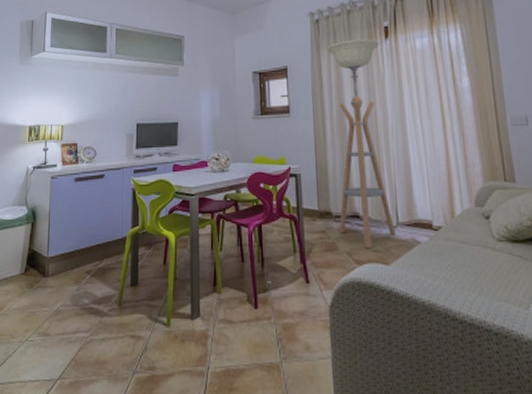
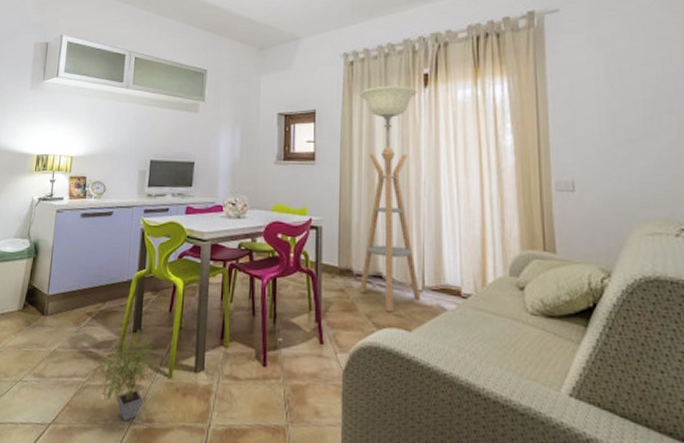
potted plant: none [94,283,156,372] -> present [92,330,158,422]

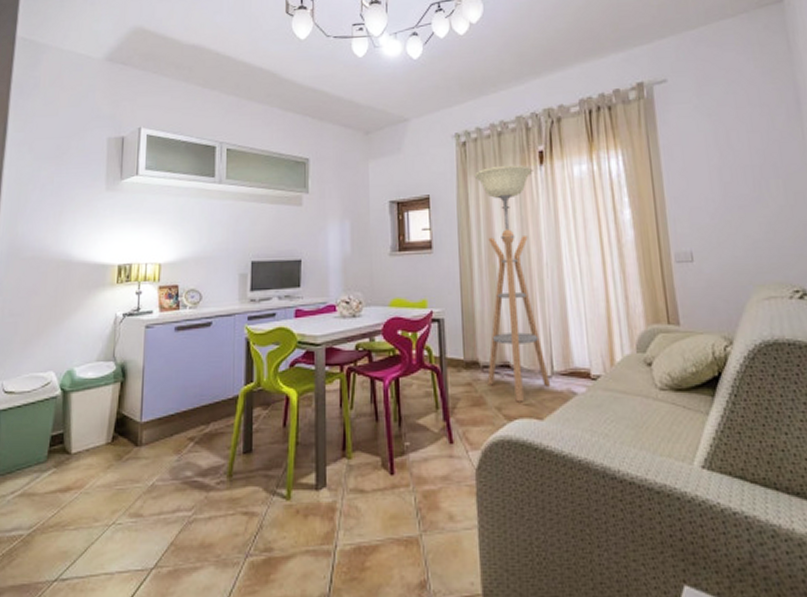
potted plant: present [92,330,158,422] -> none [198,450,274,555]

